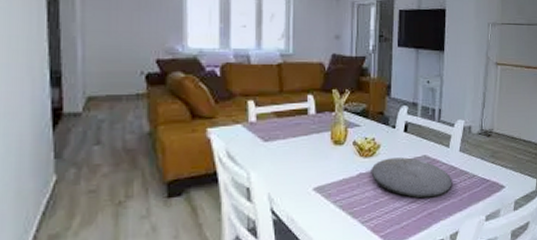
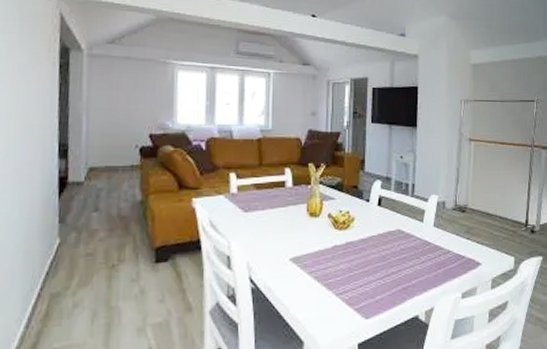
plate: present [371,157,452,199] -> none [345,231,427,273]

